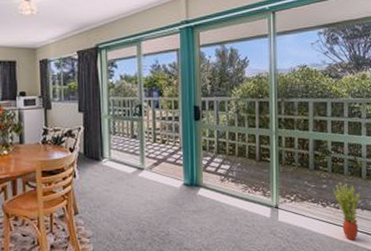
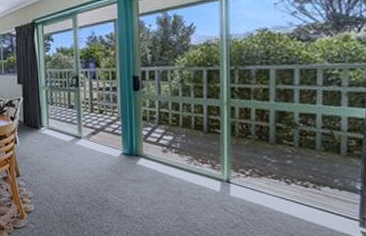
potted plant: present [332,181,361,240] -> none [299,157,338,223]

